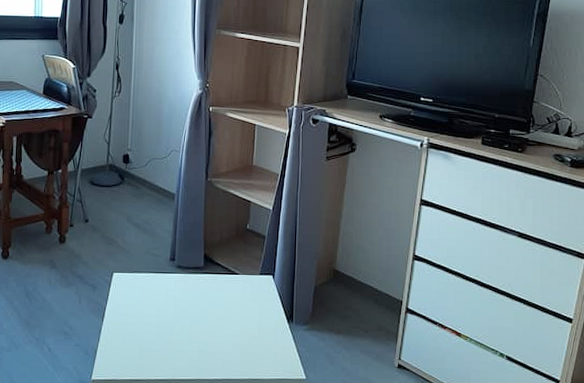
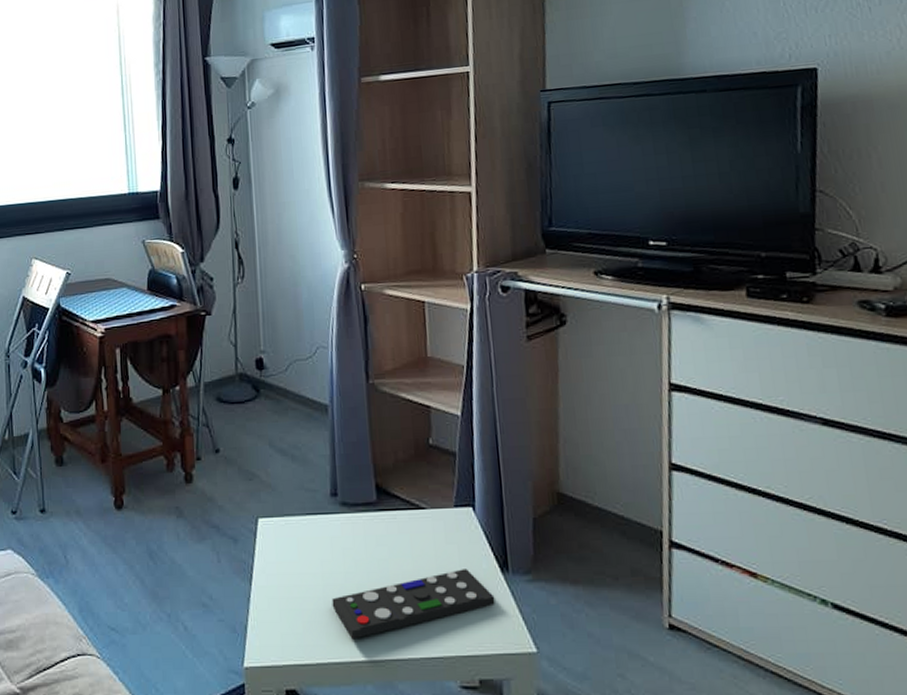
remote control: none [162,318,281,364] -> present [332,569,495,640]

